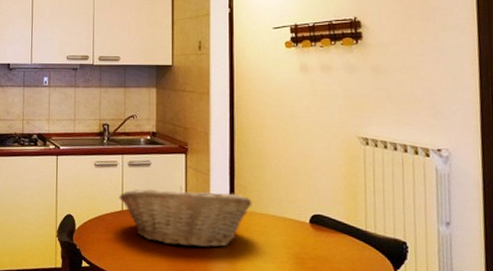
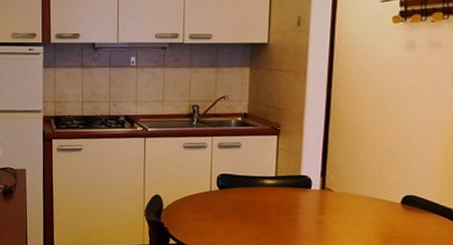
fruit basket: present [118,186,252,248] -> none [207,167,344,227]

